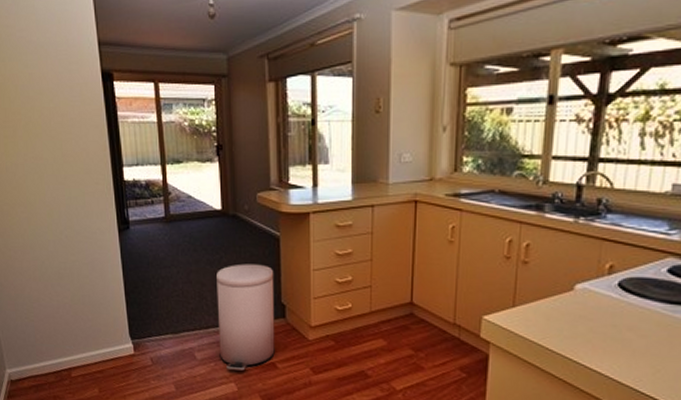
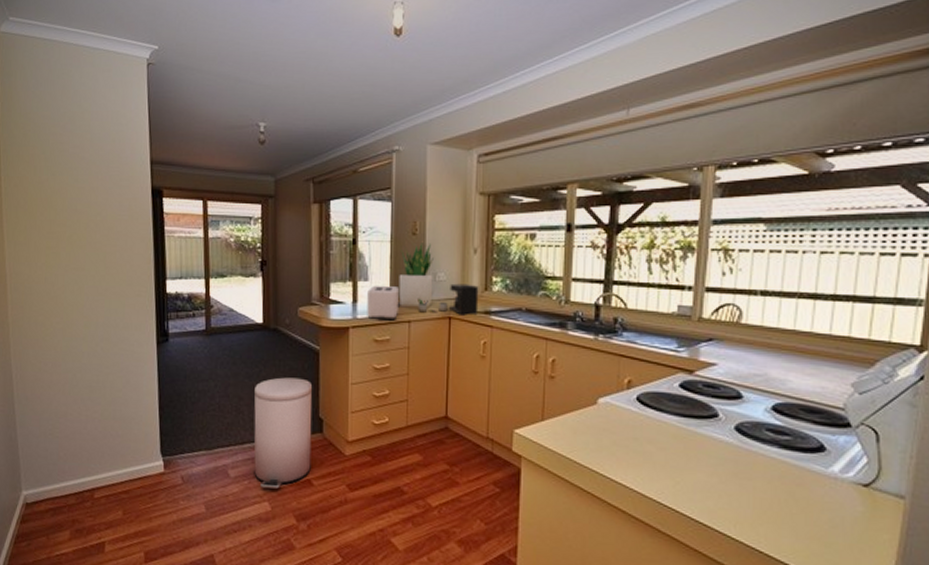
toaster: none [328,169,364,205] -> present [367,286,401,321]
planter: none [361,121,399,193] -> present [398,242,434,310]
coffee maker: none [380,165,448,199] -> present [416,283,479,316]

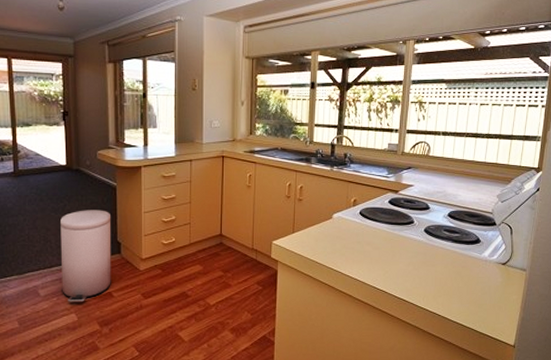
toaster: present [367,286,401,321] -> none [156,132,184,160]
planter: present [398,242,434,310] -> none [182,96,210,151]
coffee maker: present [416,283,479,316] -> none [196,129,245,154]

